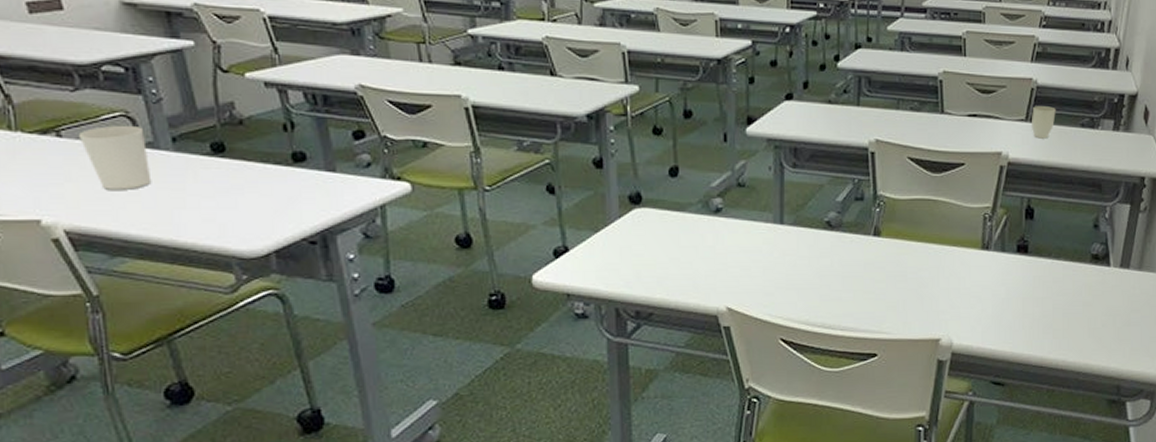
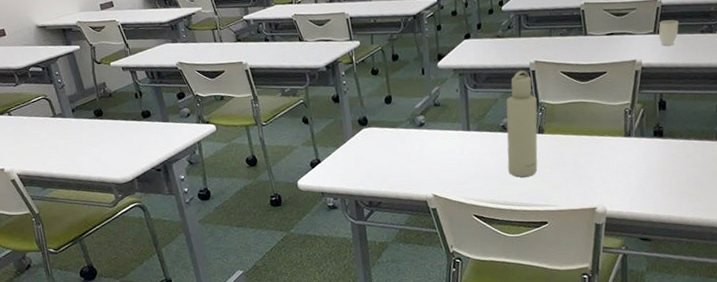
dixie cup: present [78,125,152,190] -> none [20,104,63,146]
bottle: none [831,149,875,292] -> present [506,70,538,177]

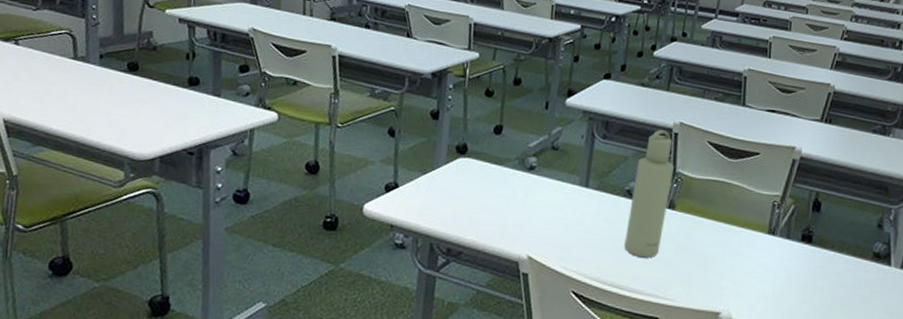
mug: present [658,20,679,46] -> none [825,109,850,140]

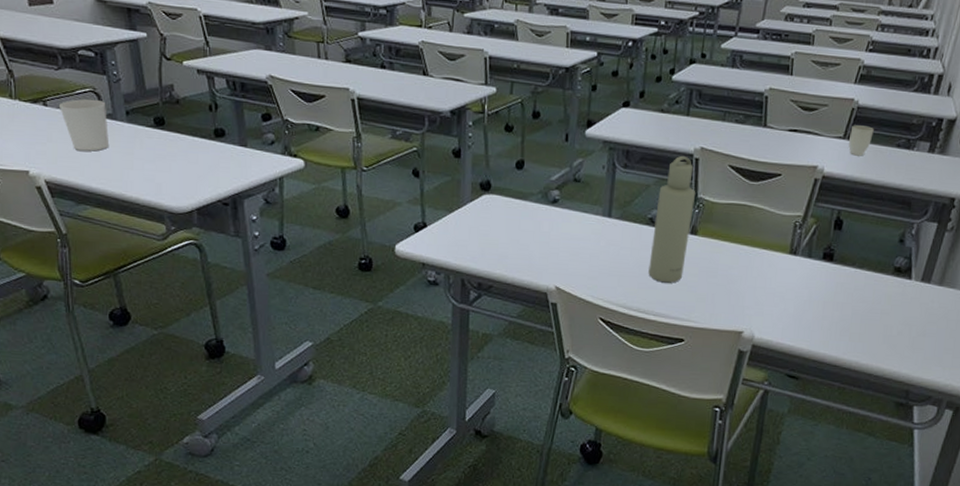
dixie cup: none [30,40,80,93] -> present [58,99,110,152]
mug: none [825,109,850,140] -> present [848,125,874,156]

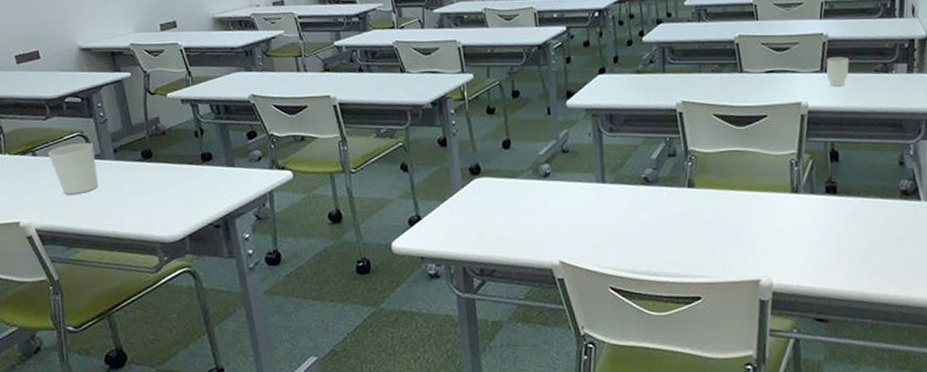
bottle: present [648,155,696,283] -> none [648,111,688,241]

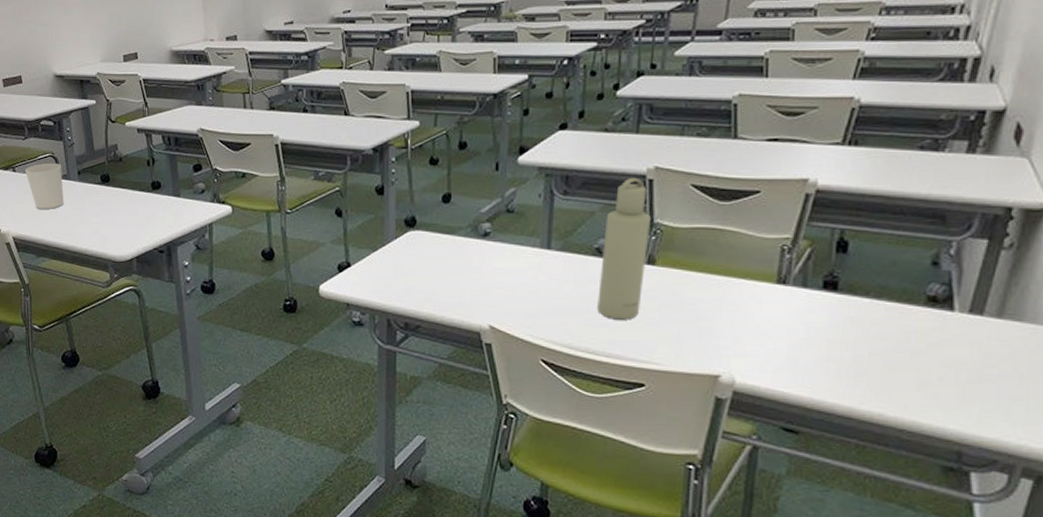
bottle: none [648,111,688,241] -> present [597,177,652,320]
mug: present [826,57,850,87] -> none [849,127,885,164]

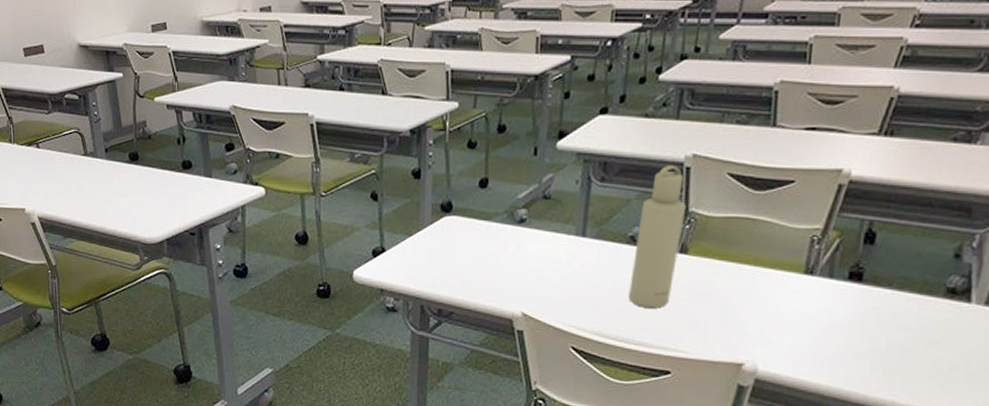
dixie cup: present [24,163,64,209] -> none [49,139,91,188]

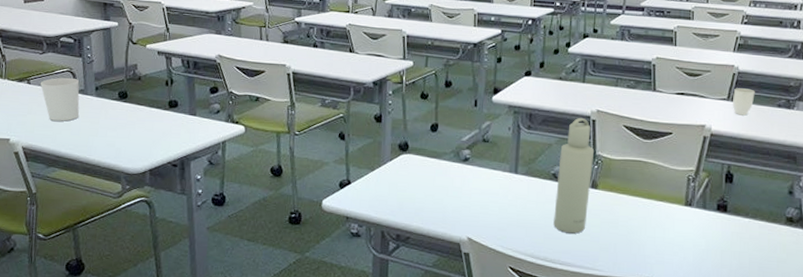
dixie cup: none [49,139,91,188] -> present [40,77,80,122]
mug: none [884,118,921,155] -> present [732,88,755,116]

